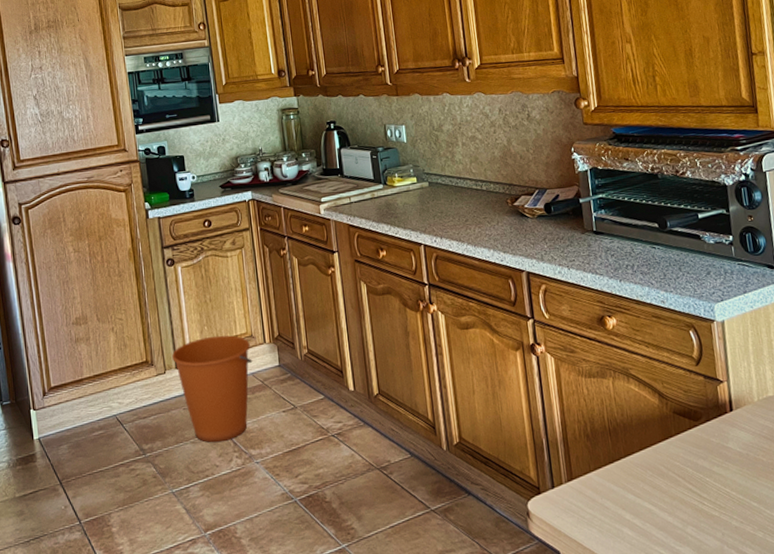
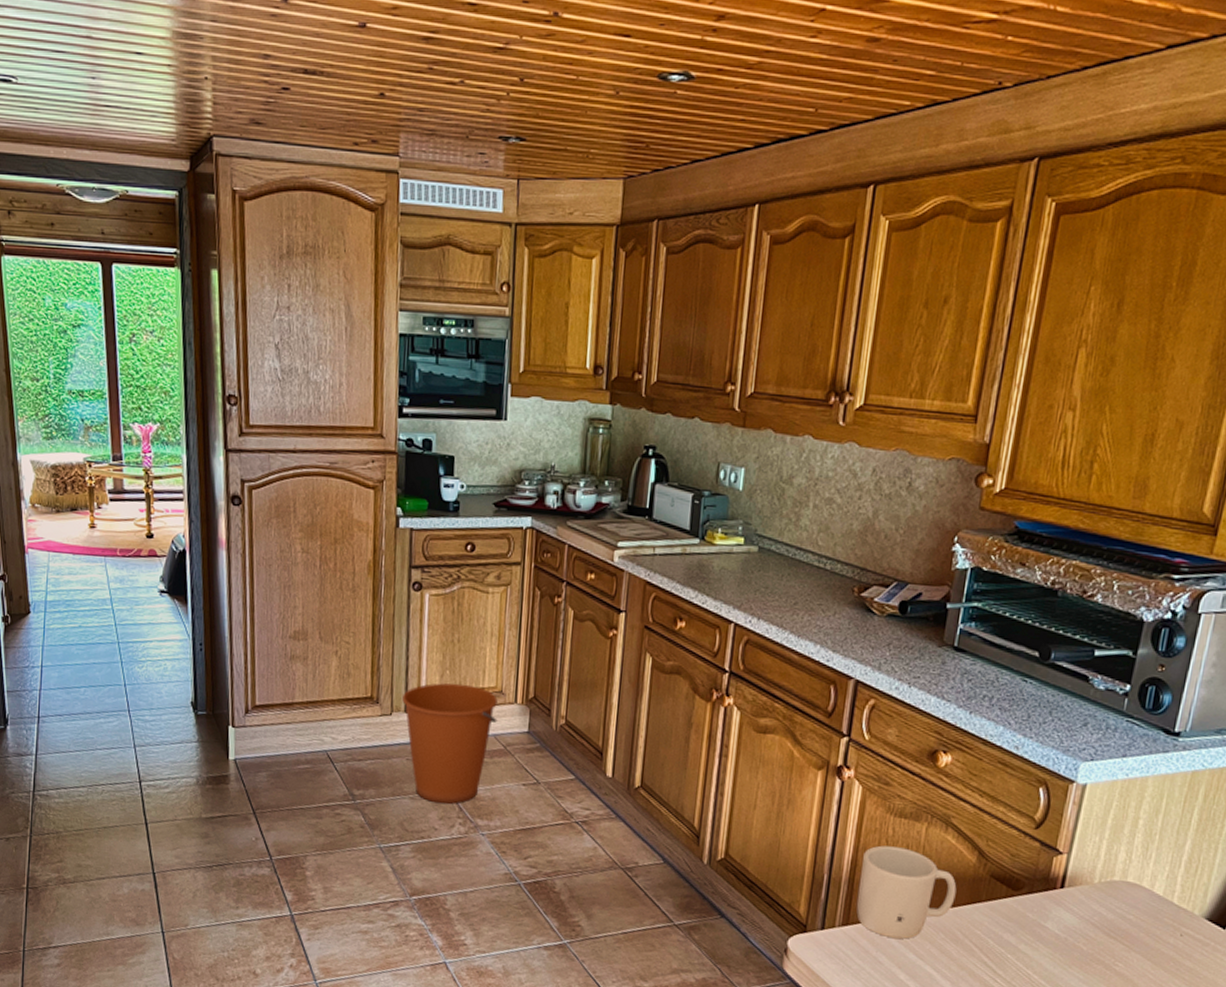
mug: none [569,402,652,484] -> present [856,845,957,939]

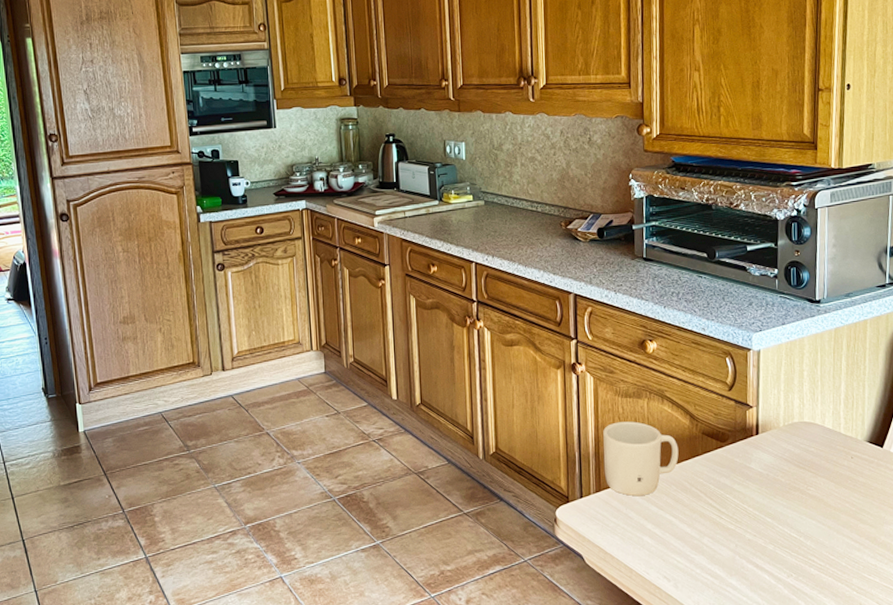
bucket: present [401,683,498,804] -> none [218,340,299,443]

